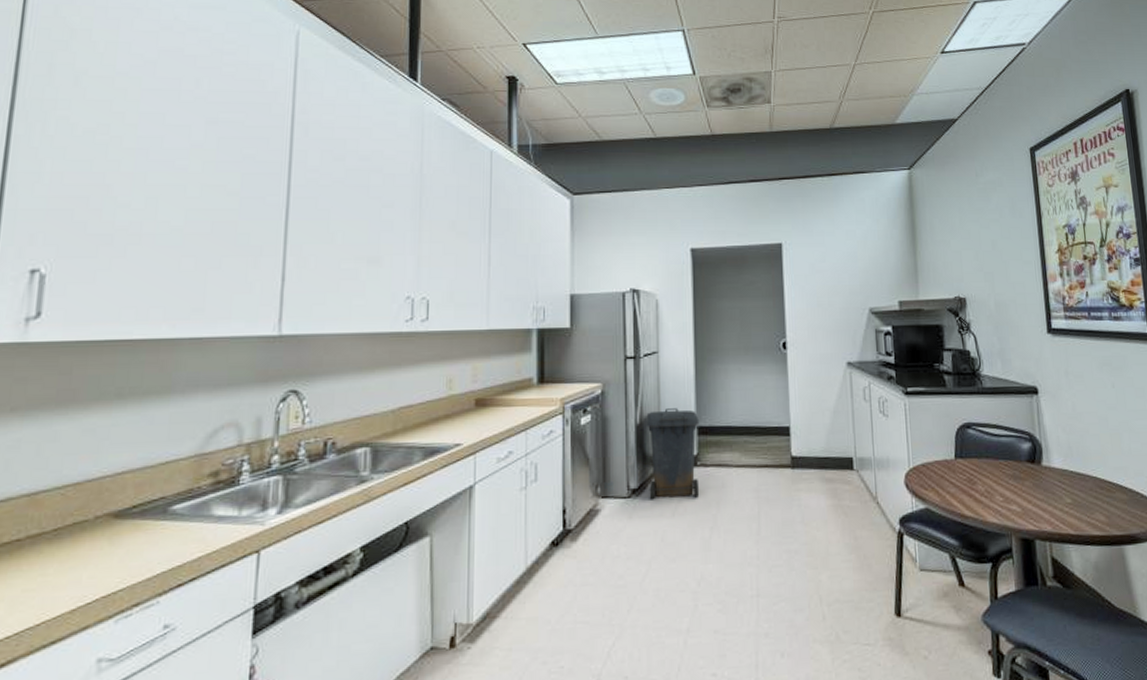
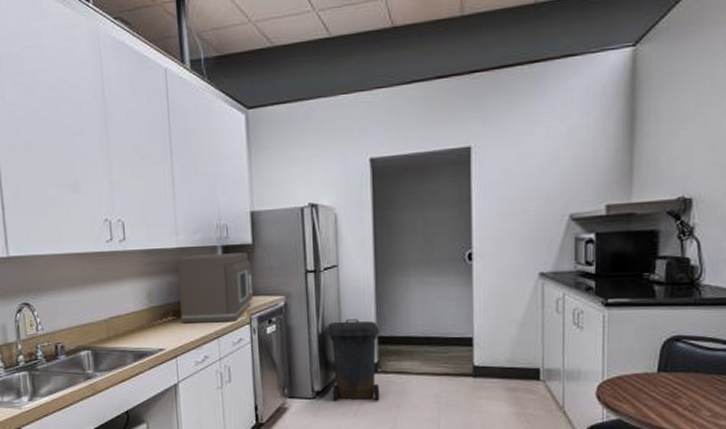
microwave: none [485,337,568,414] -> present [177,253,253,324]

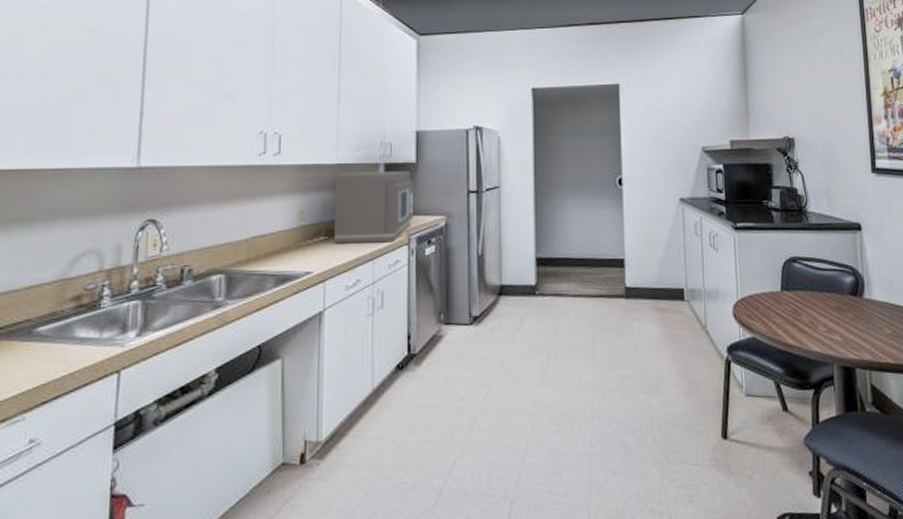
recycling bin: present [328,319,380,401] -> none [488,240,538,326]

